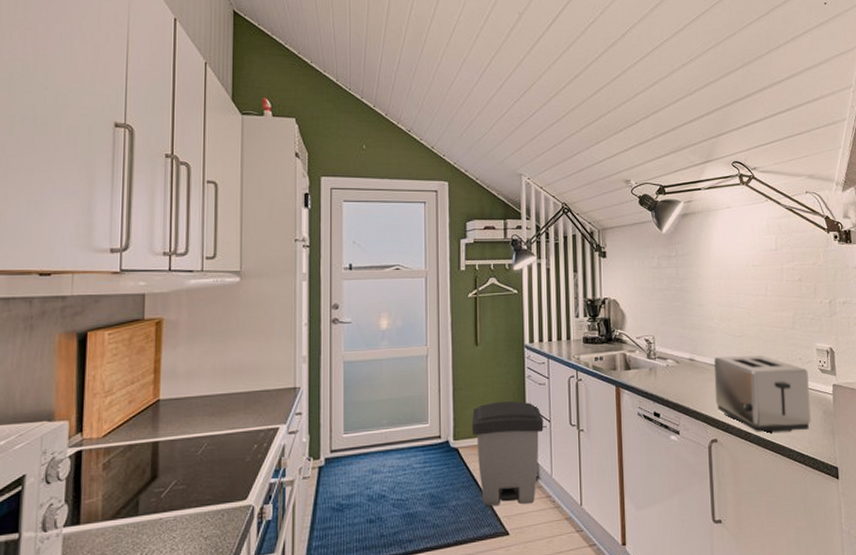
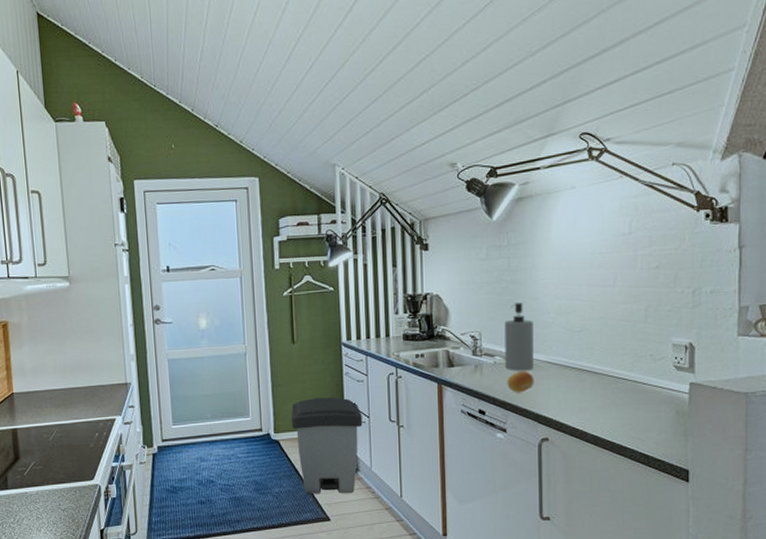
soap dispenser: none [675,309,702,374] -> present [504,303,534,371]
fruit: none [678,372,703,395] -> present [507,370,534,393]
toaster: present [714,354,811,432] -> none [547,351,660,432]

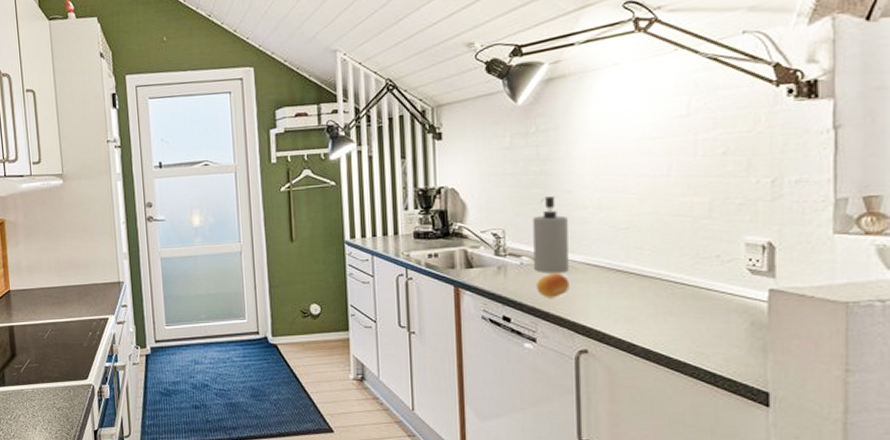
trash can: present [290,397,363,494] -> none [289,300,369,403]

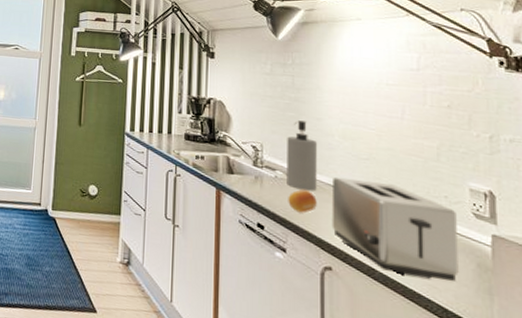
toaster: none [586,251,730,344] -> present [331,176,459,281]

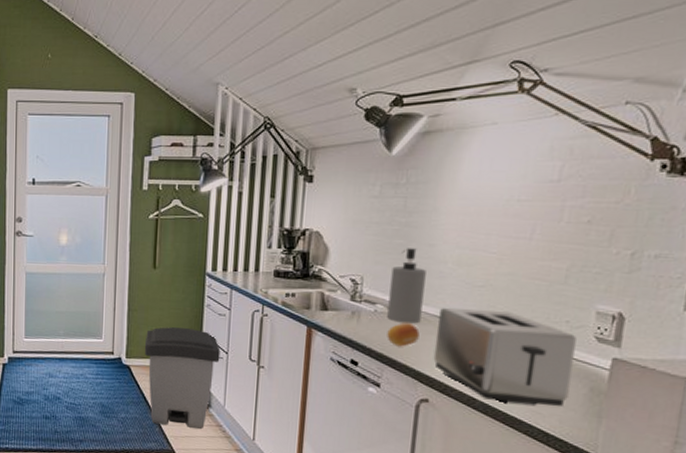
trash can: none [69,181,139,287] -> present [144,327,221,429]

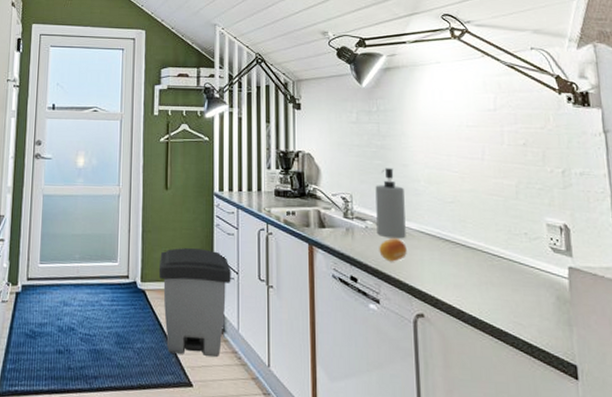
toaster: present [433,307,577,406] -> none [420,222,541,316]

